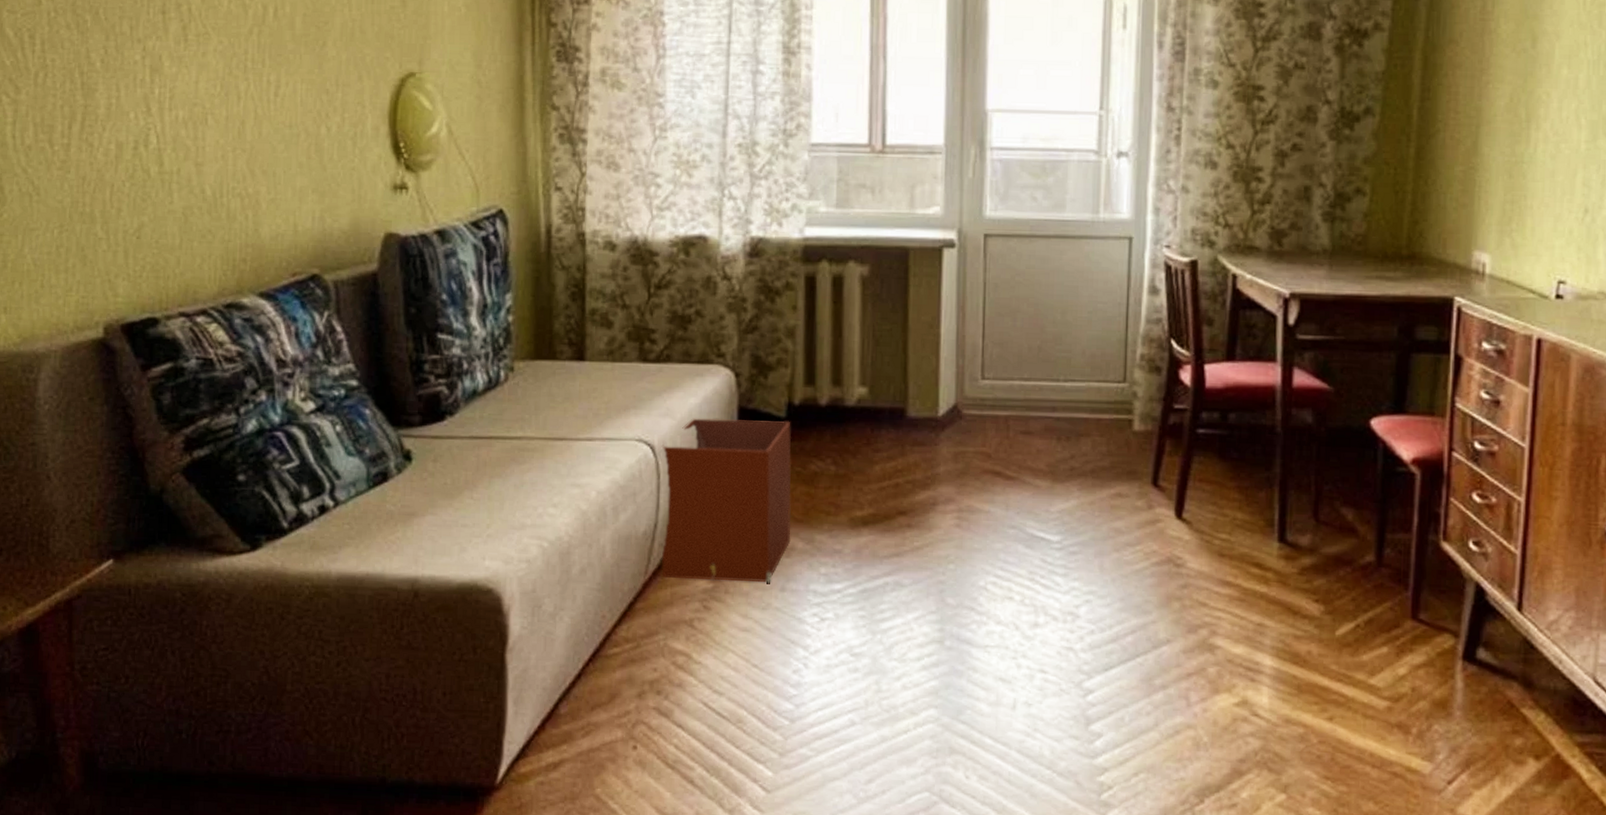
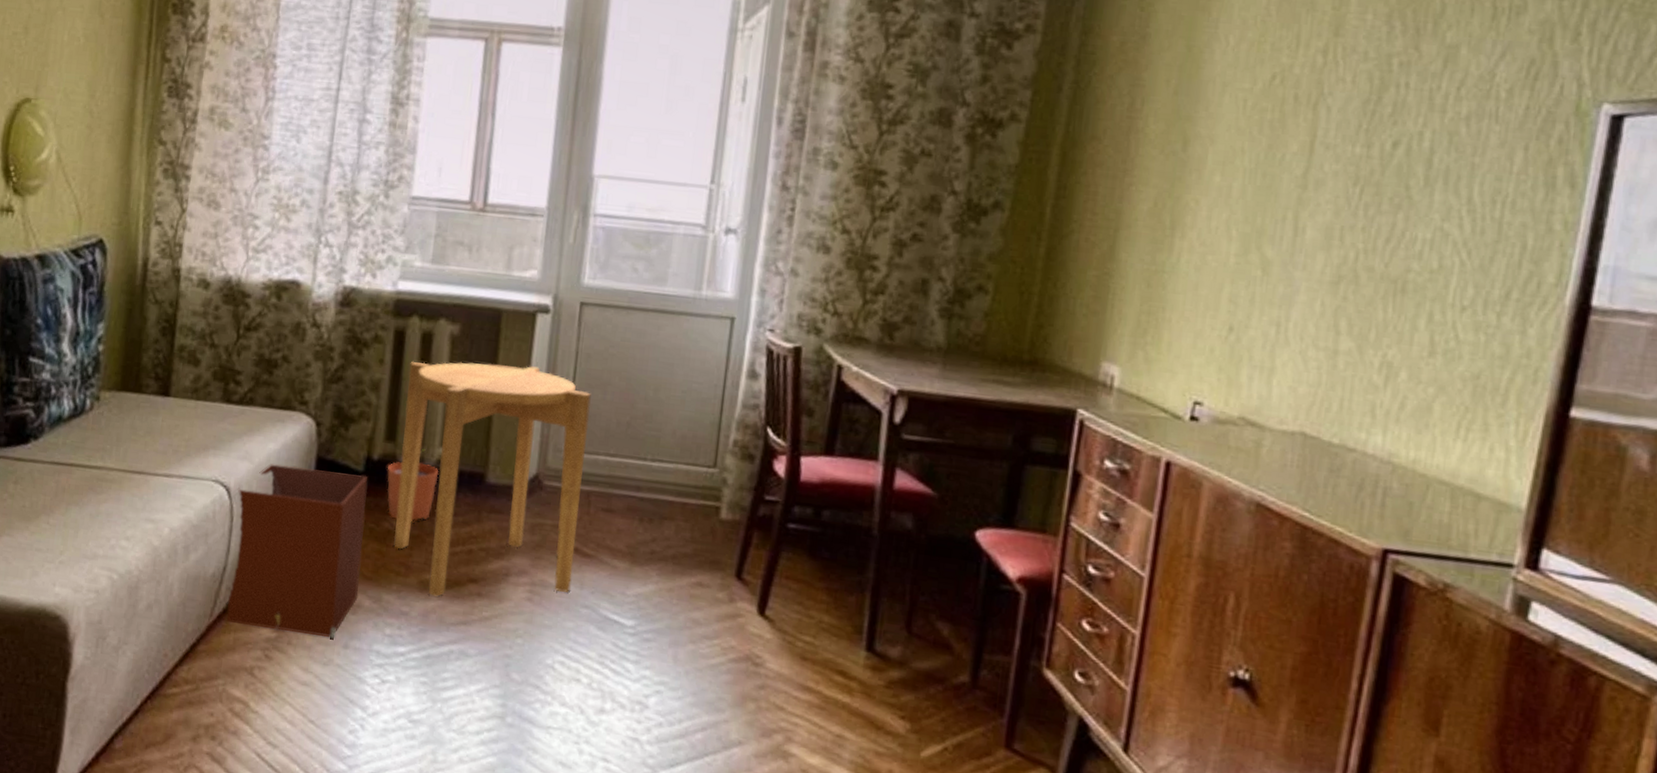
plant pot: none [809,390,860,461] -> present [387,449,439,521]
side table: none [821,300,1002,532] -> present [393,361,591,597]

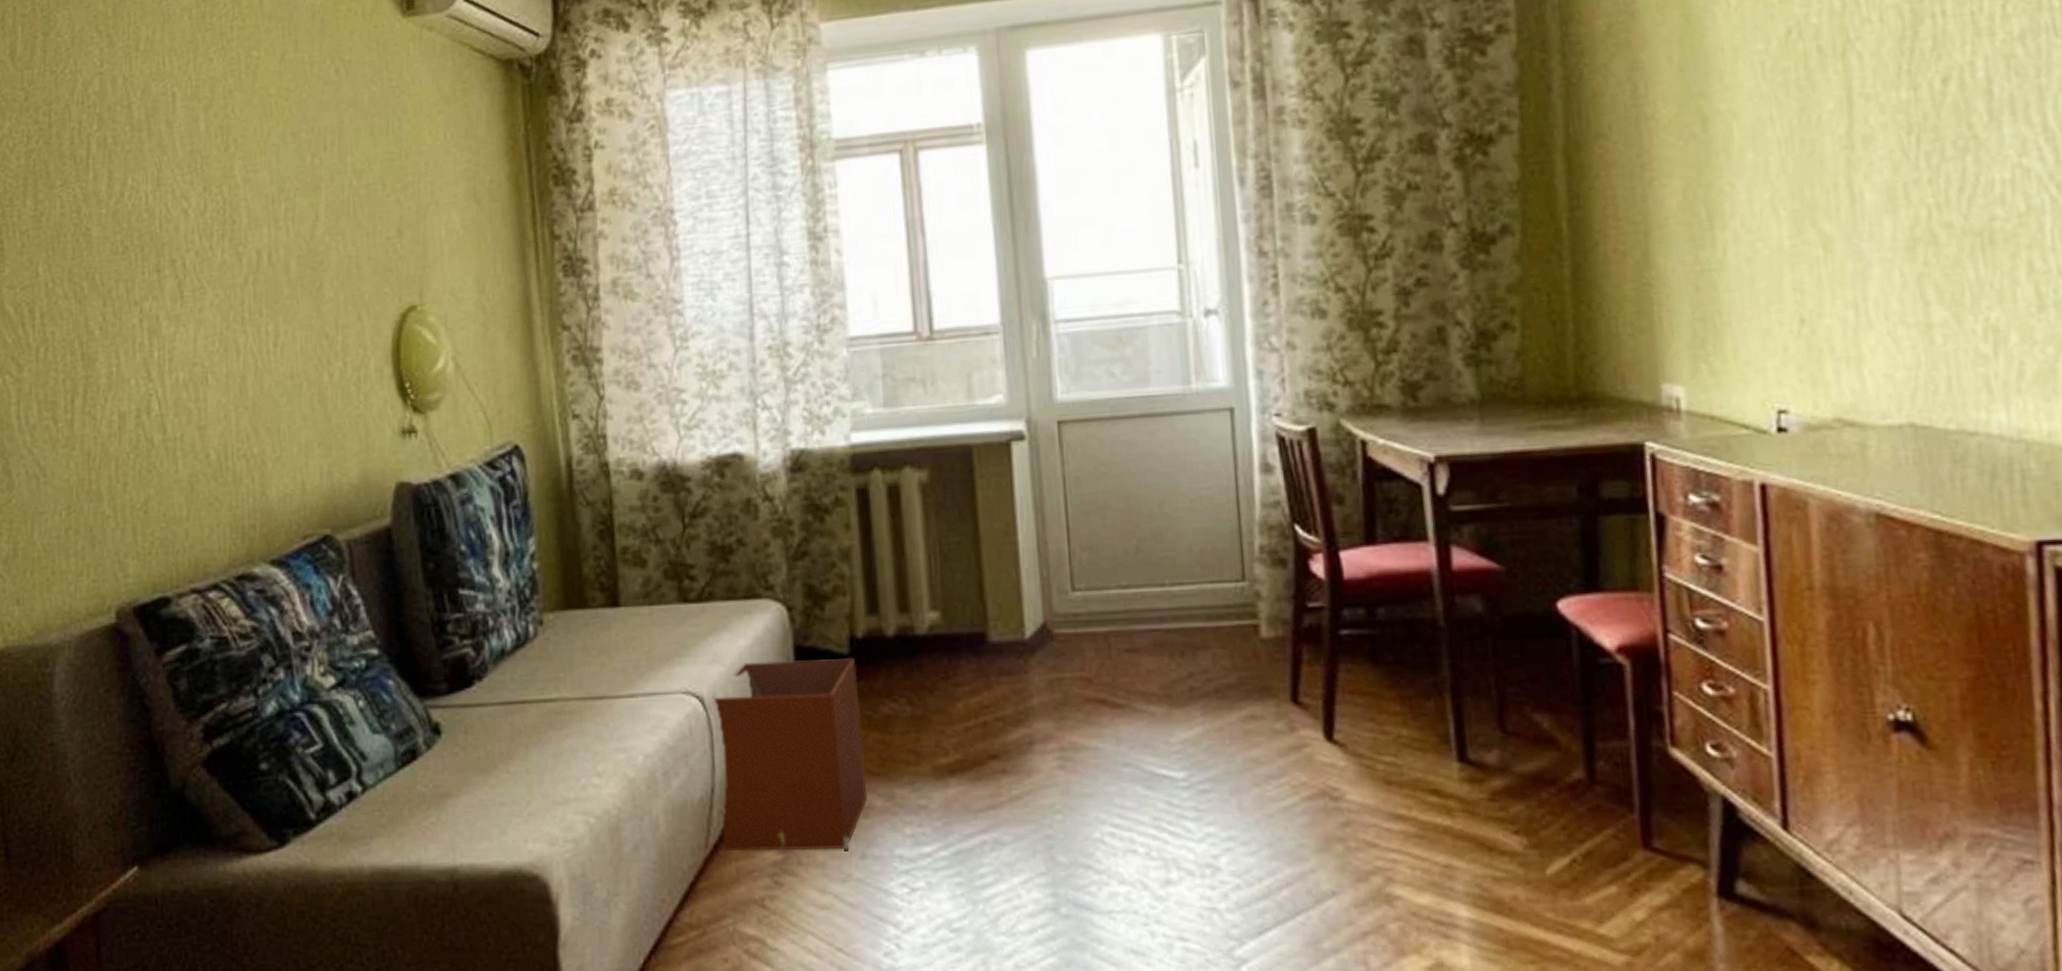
plant pot: present [387,449,439,521] -> none [874,617,934,701]
side table: present [393,361,591,597] -> none [880,502,1106,782]

